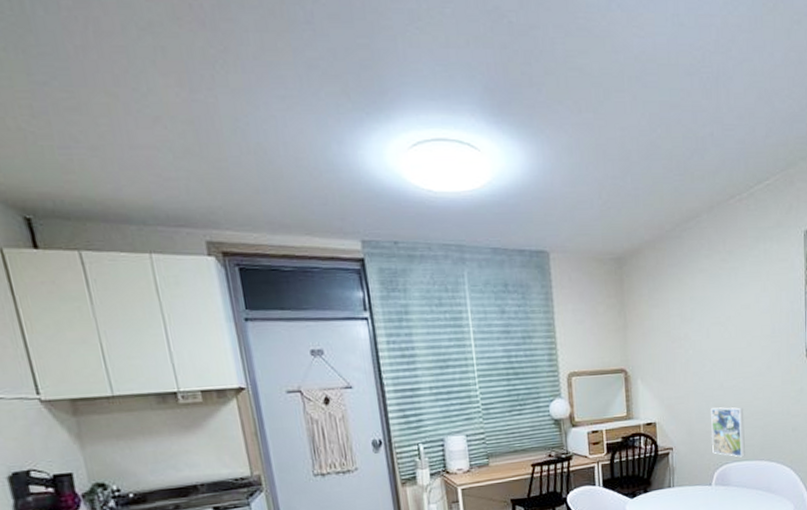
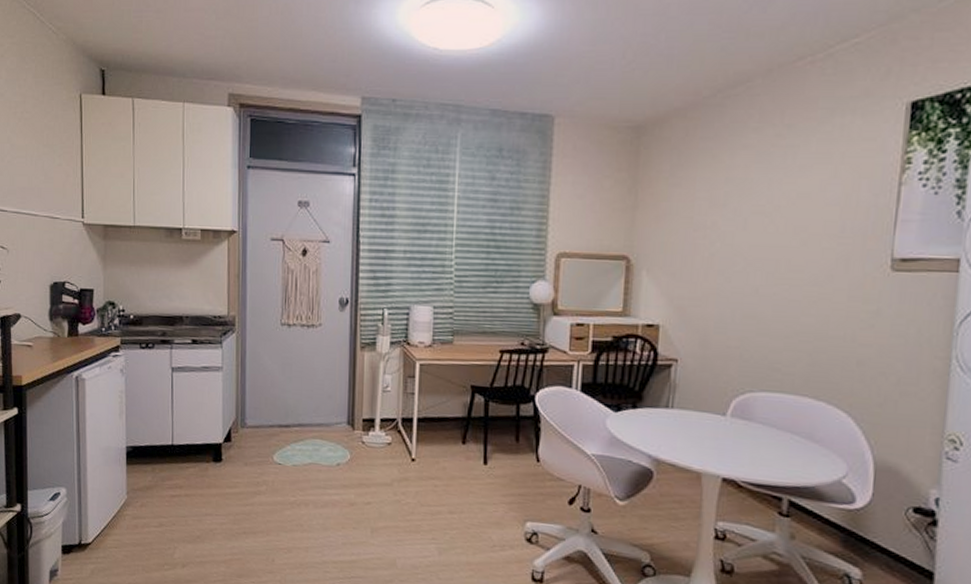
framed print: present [711,407,745,457] -> none [733,318,785,387]

